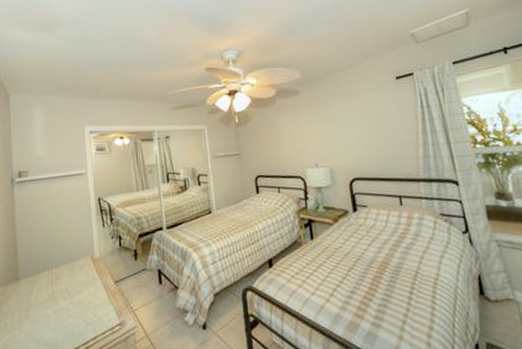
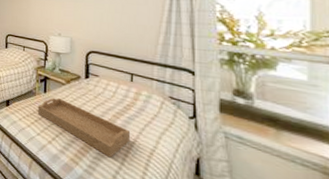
serving tray: none [306,242,413,300] -> present [37,97,131,158]

